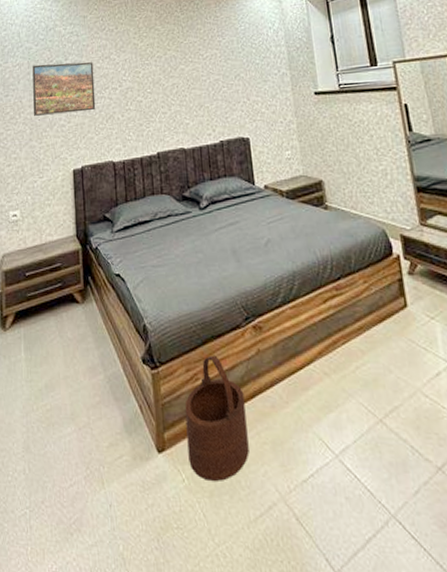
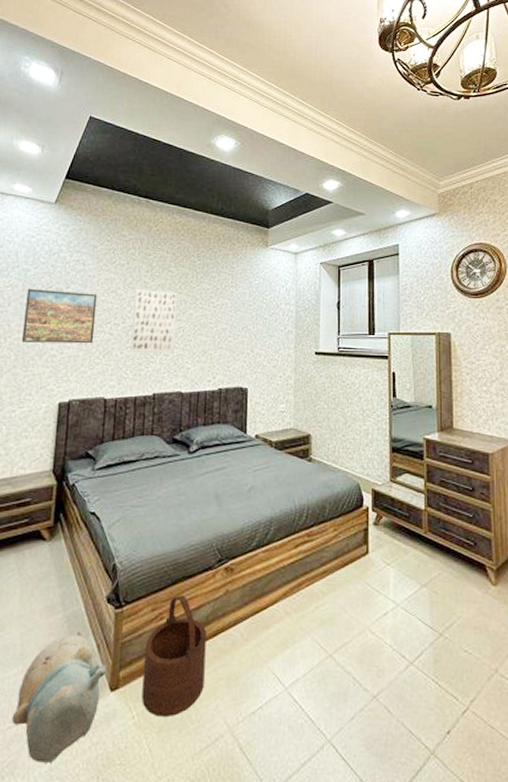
plush toy: none [72,391,152,522] -> present [11,630,107,763]
wall art: none [126,49,172,114] -> present [130,288,178,353]

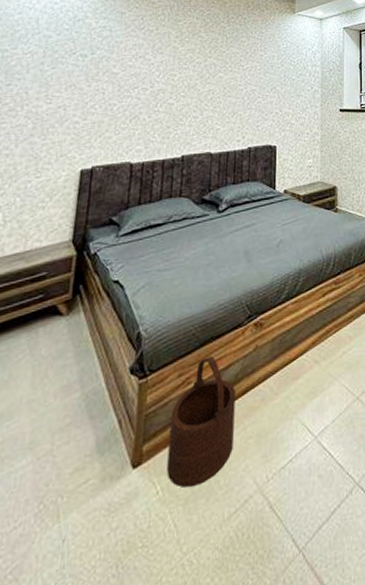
plush toy: present [11,630,107,763] -> none [17,407,129,563]
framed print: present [21,288,97,344] -> none [40,55,125,110]
wall art: present [130,288,178,353] -> none [158,53,208,116]

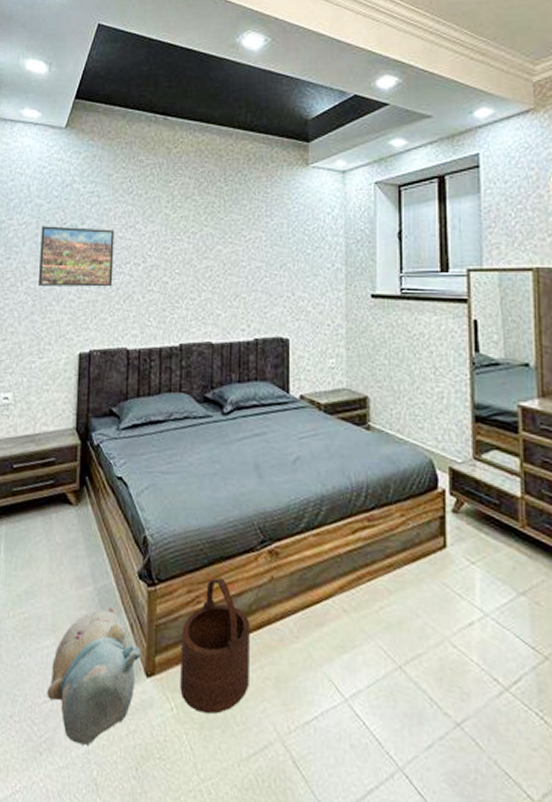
plush toy: none [17,407,129,563] -> present [47,606,141,746]
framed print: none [40,55,125,110] -> present [37,226,115,287]

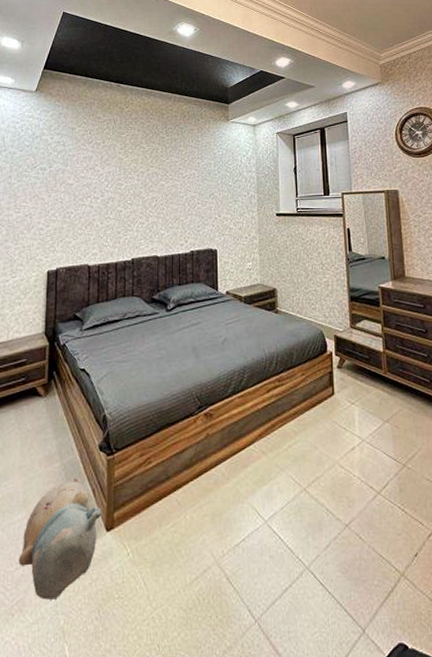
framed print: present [37,226,115,287] -> none [11,169,78,218]
wooden bucket: present [180,577,250,714] -> none [135,440,191,552]

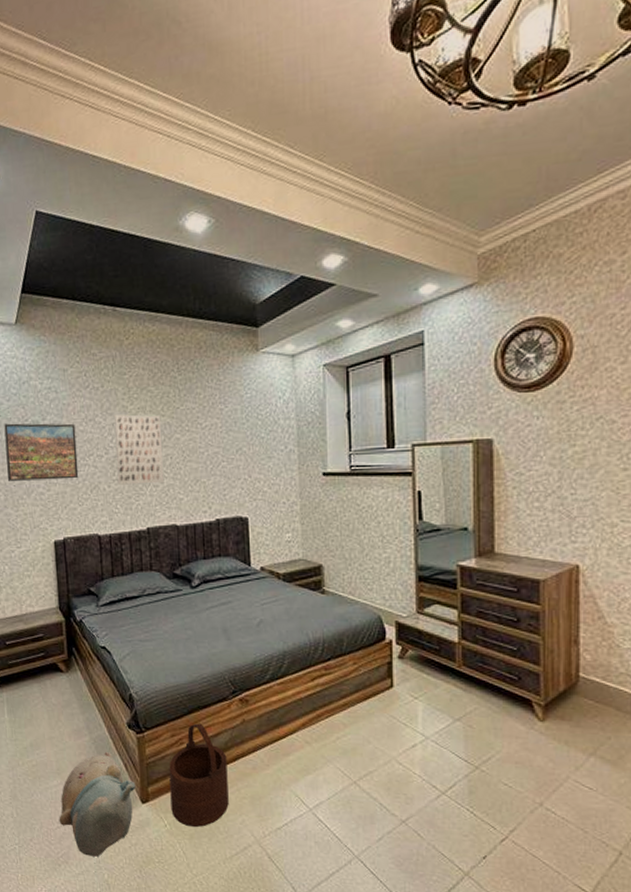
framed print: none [11,169,78,218] -> present [4,423,79,481]
wall art: none [109,164,150,222] -> present [113,413,165,485]
wooden bucket: none [135,440,191,552] -> present [169,723,229,827]

